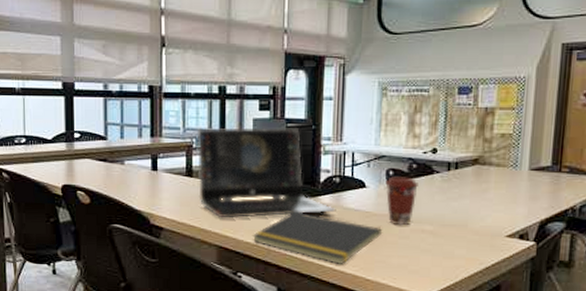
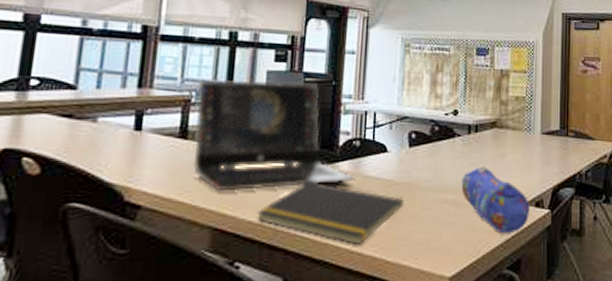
coffee cup: present [385,176,418,226] -> none [407,140,440,196]
pencil case: none [439,200,513,262] -> present [461,166,529,234]

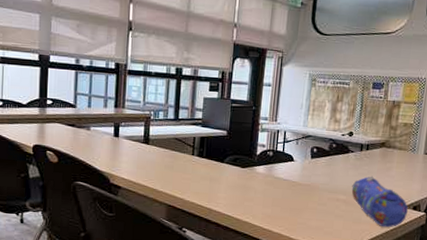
laptop computer: present [193,79,355,192] -> none [153,103,268,181]
notepad: present [256,182,405,244] -> none [197,179,305,224]

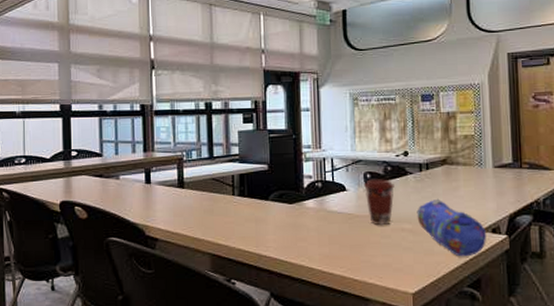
coffee cup: none [309,153,336,194] -> present [364,179,394,226]

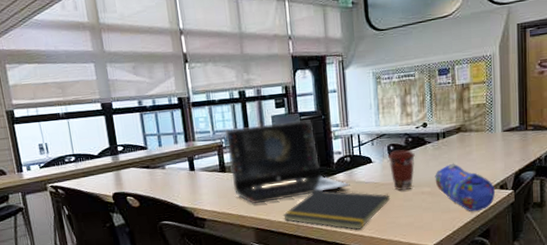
laptop computer: none [186,138,321,227] -> present [225,119,350,204]
notepad: none [243,217,366,266] -> present [282,190,391,230]

